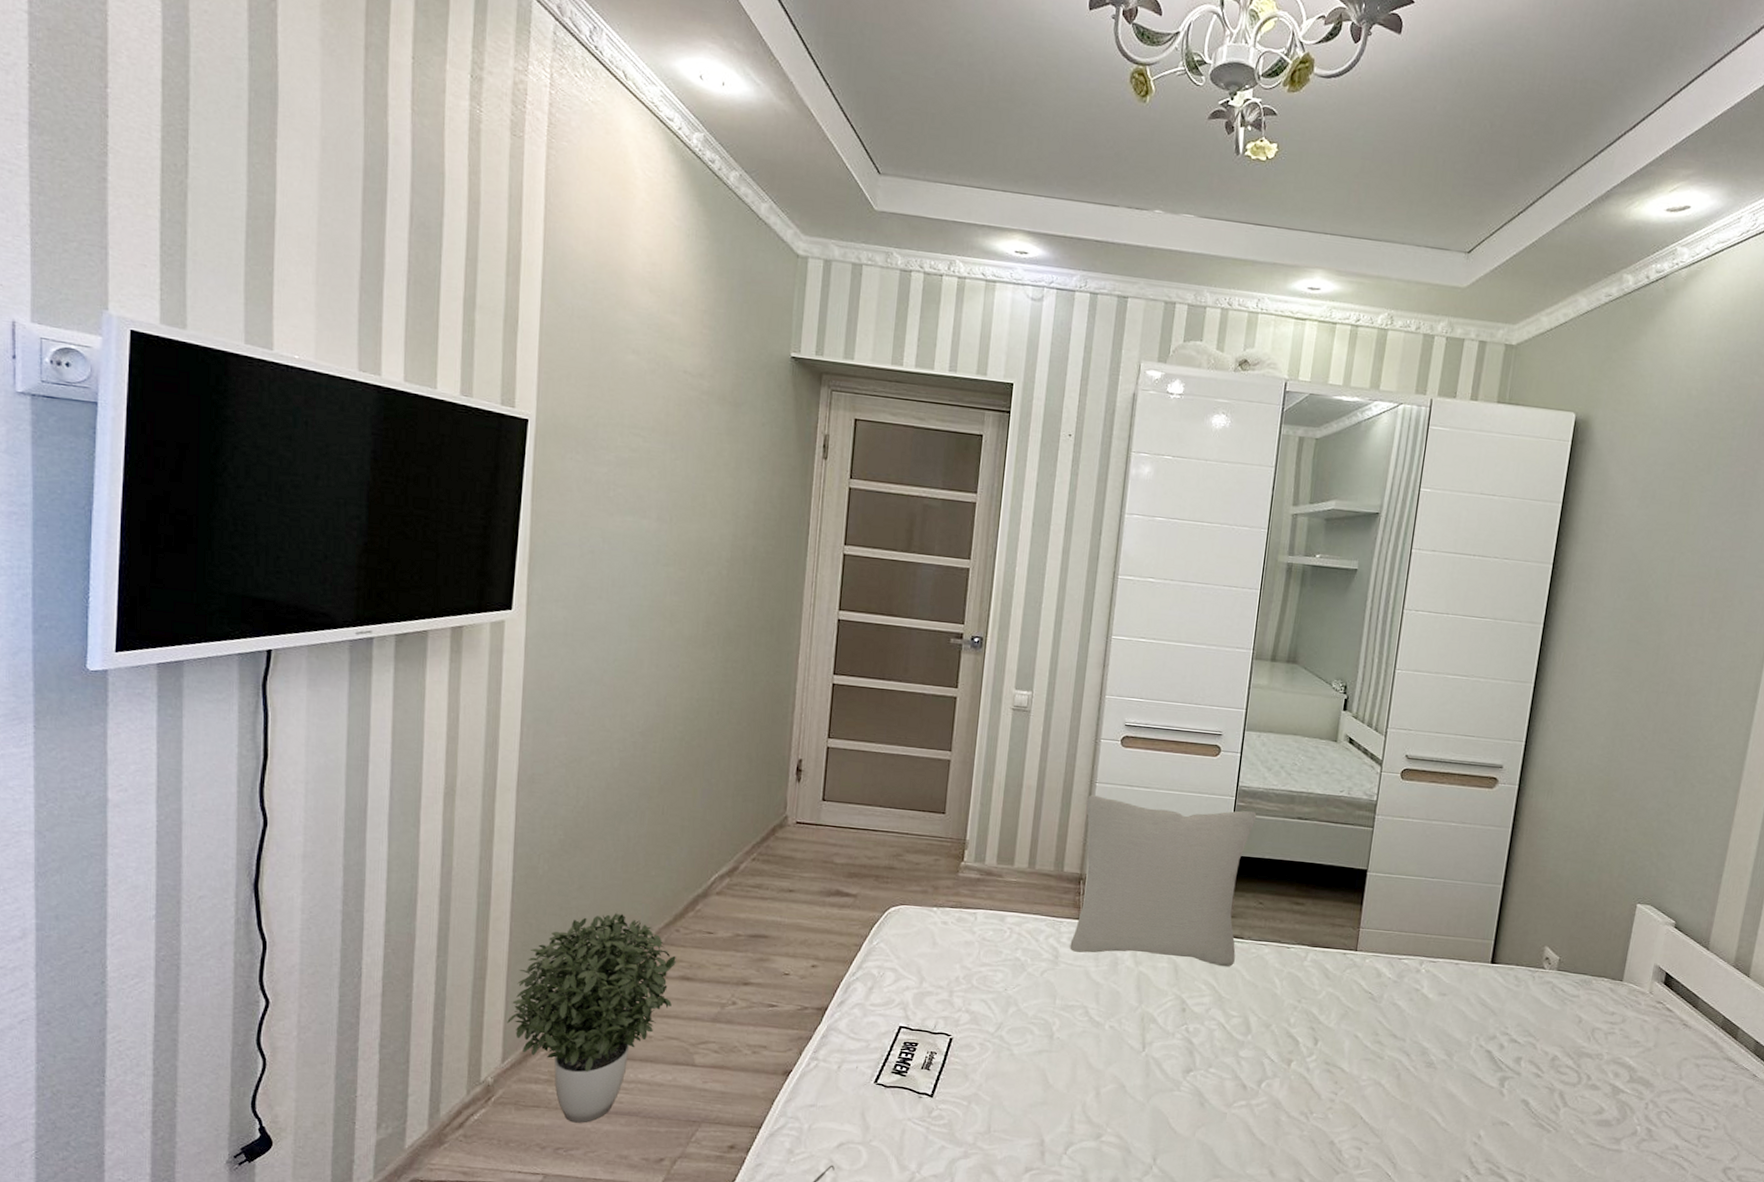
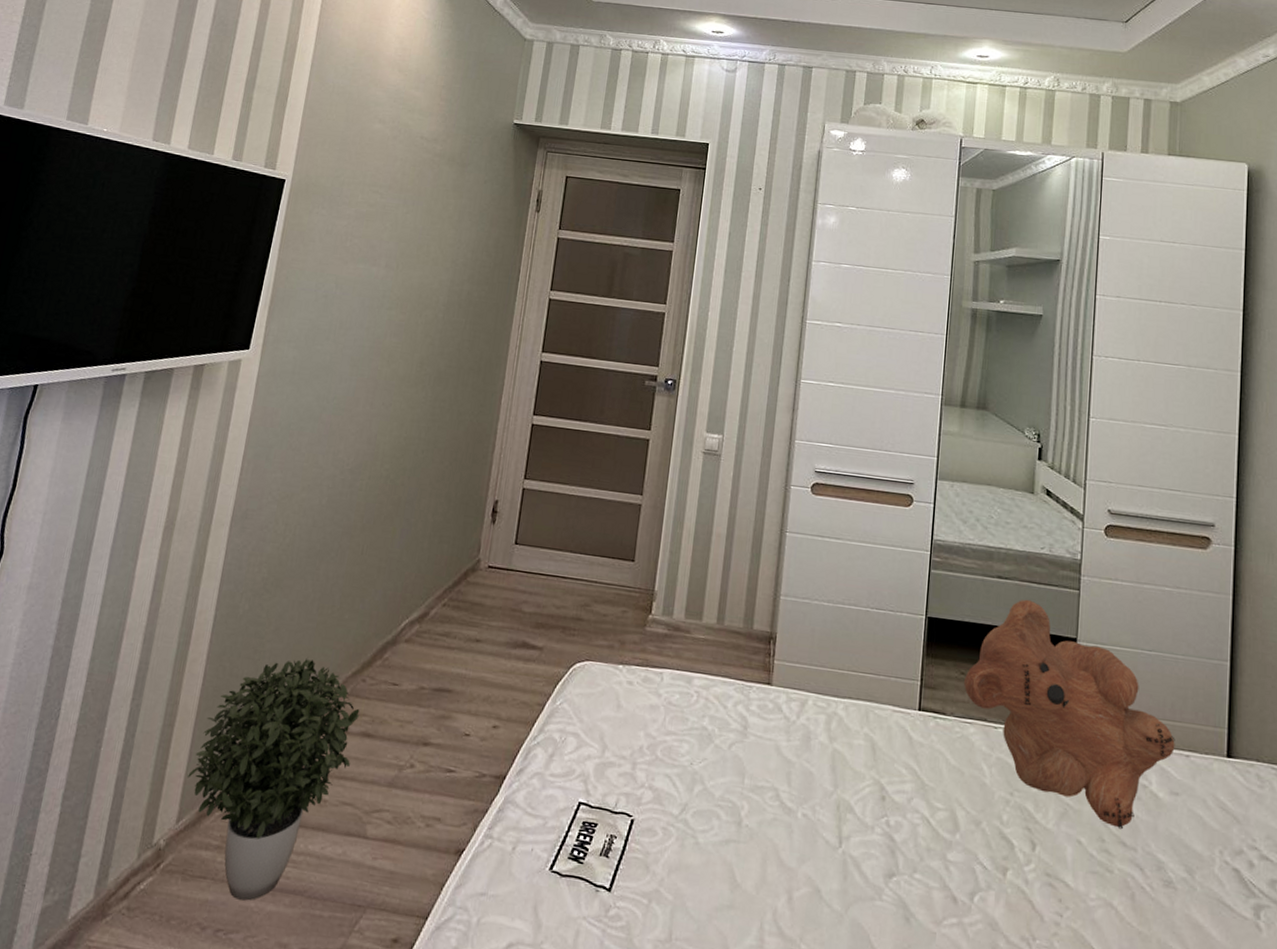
pillow: present [1070,795,1257,967] -> none [759,545,954,748]
teddy bear: none [1261,837,1448,1025] -> present [964,599,1175,830]

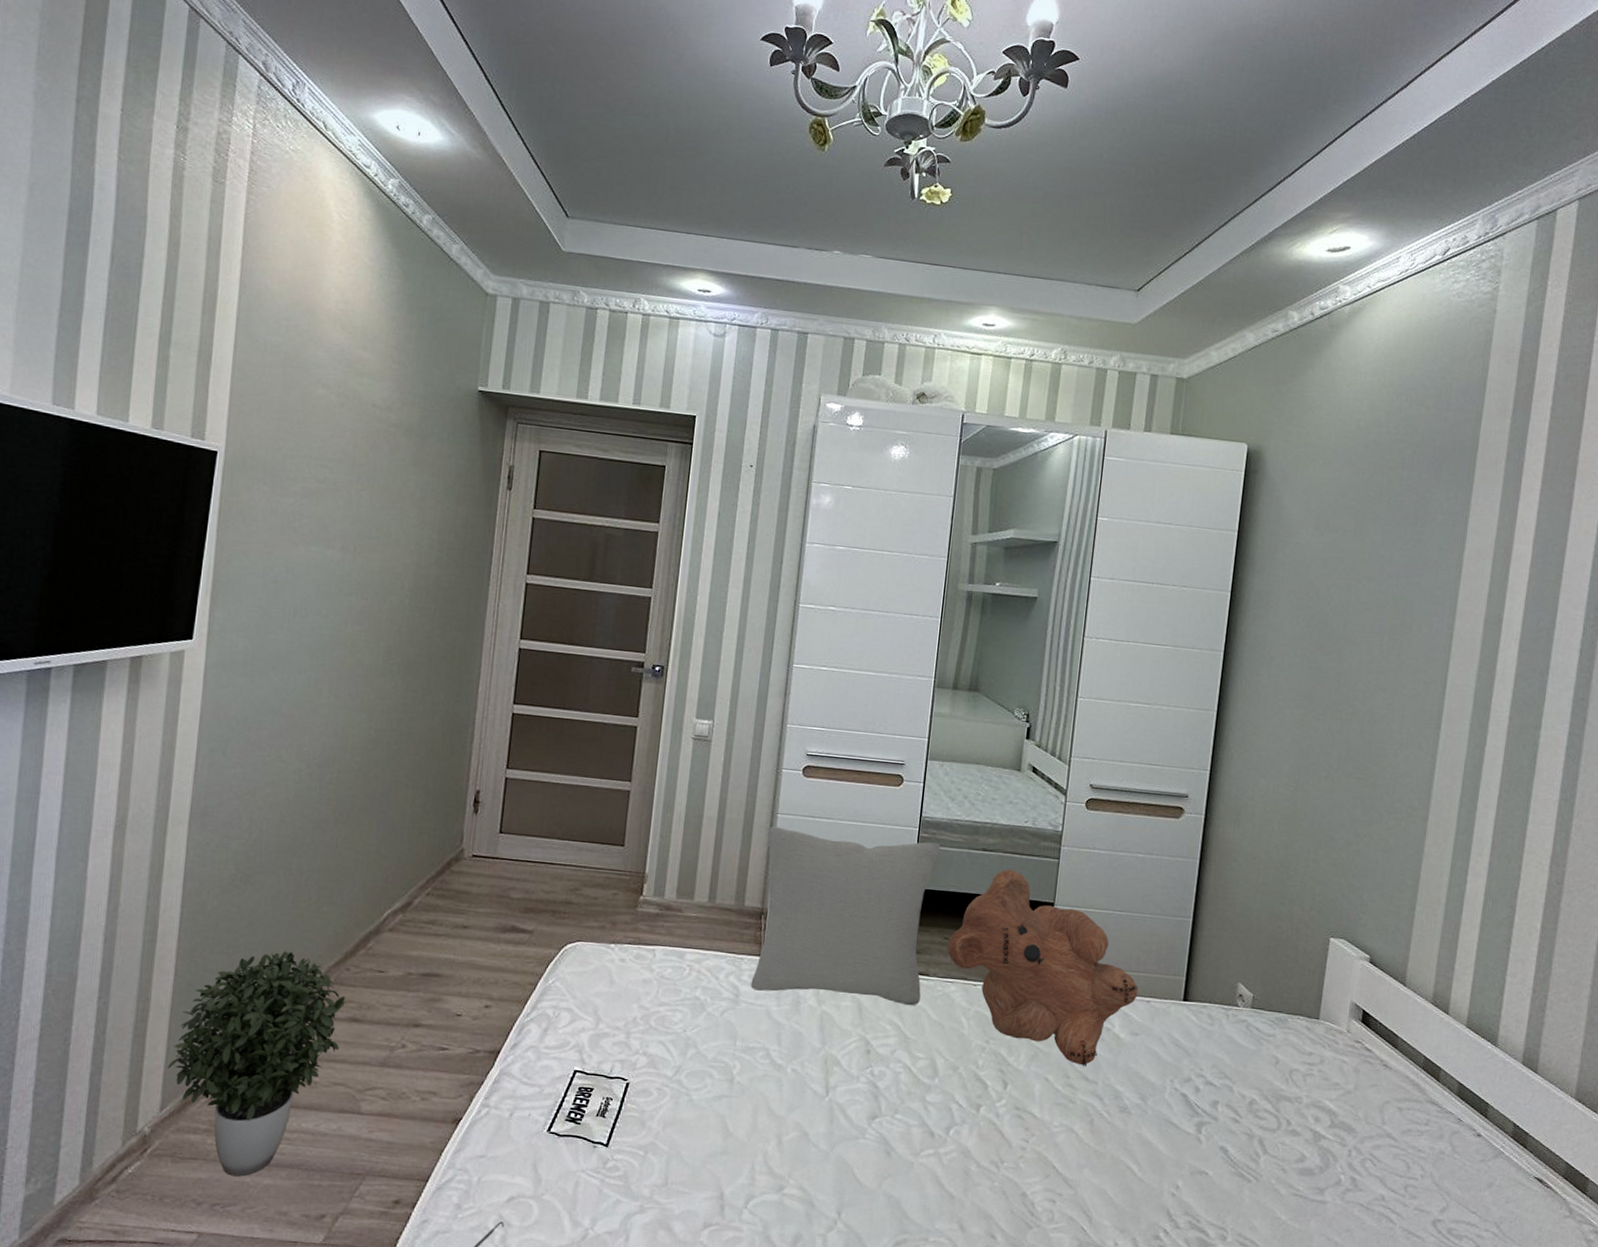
pillow: none [759,545,954,748] -> present [750,826,941,1006]

